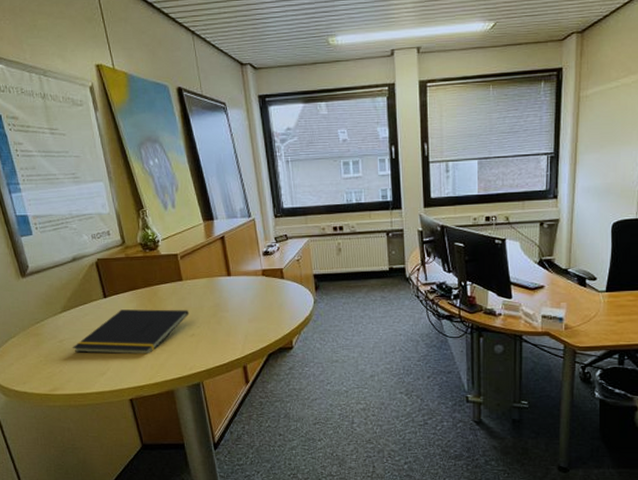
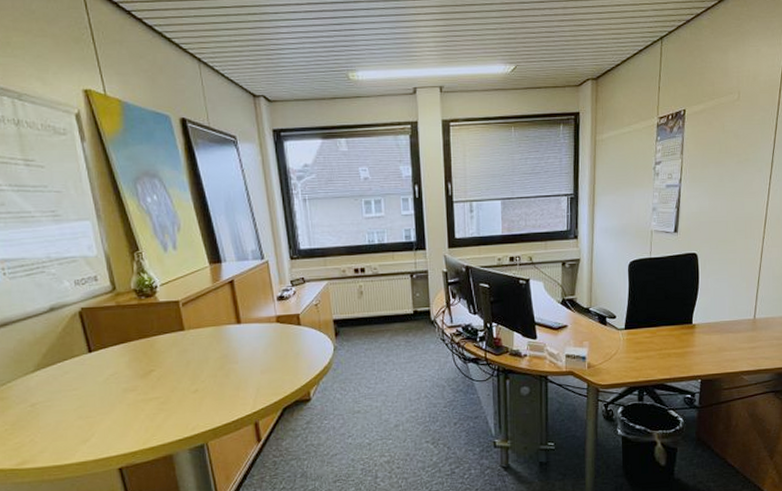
notepad: present [73,309,190,354] -> none [48,363,192,418]

